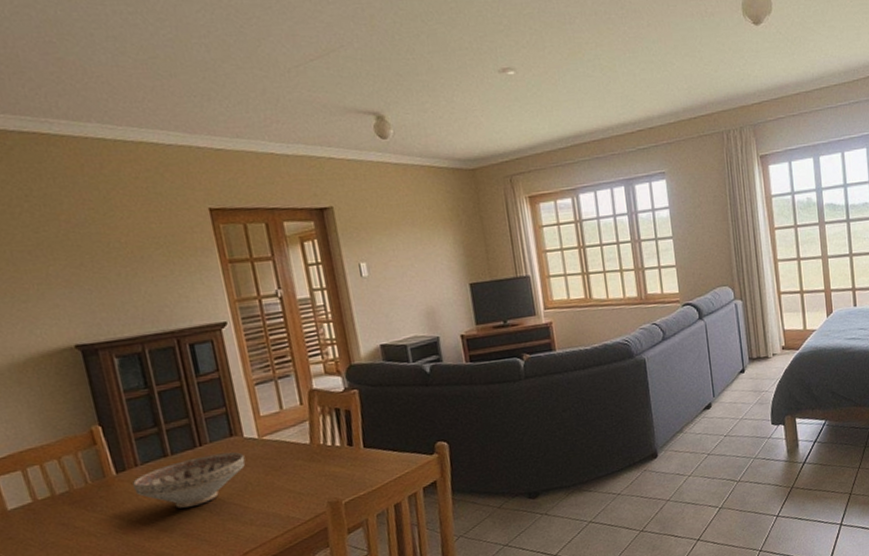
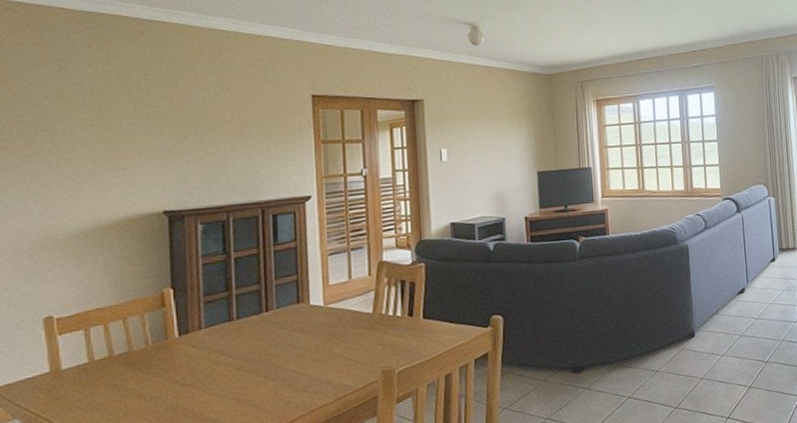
decorative bowl: present [133,452,246,509] -> none [194,318,308,373]

